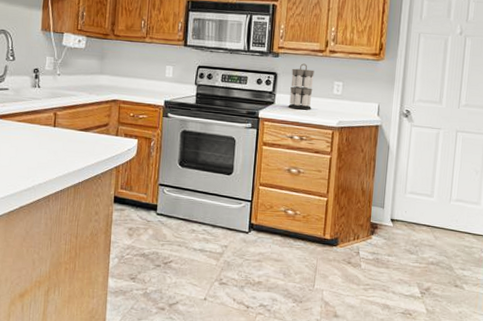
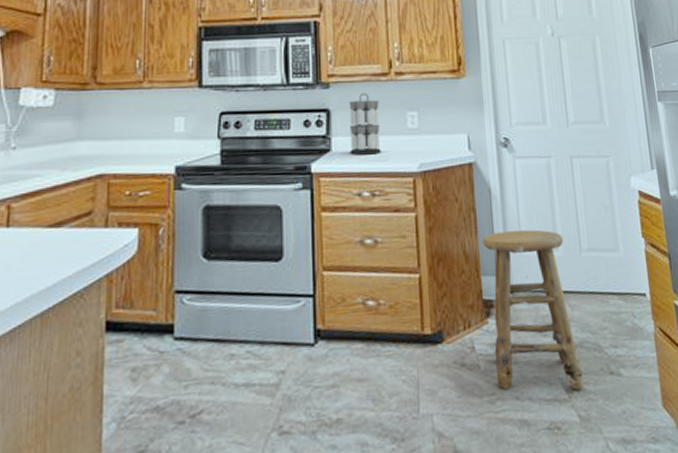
step stool: none [371,178,439,293] -> present [483,229,584,390]

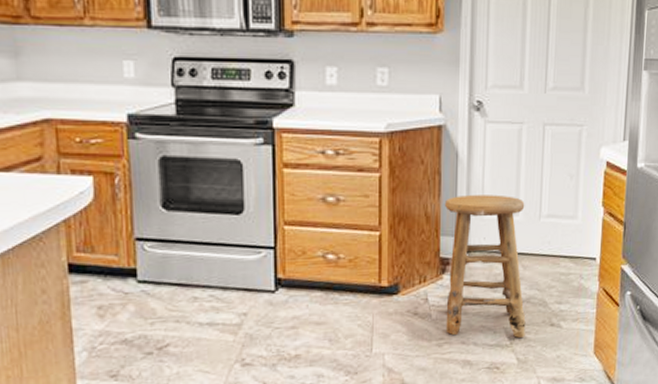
spice rack: present [349,92,381,155] -> none [314,44,348,112]

